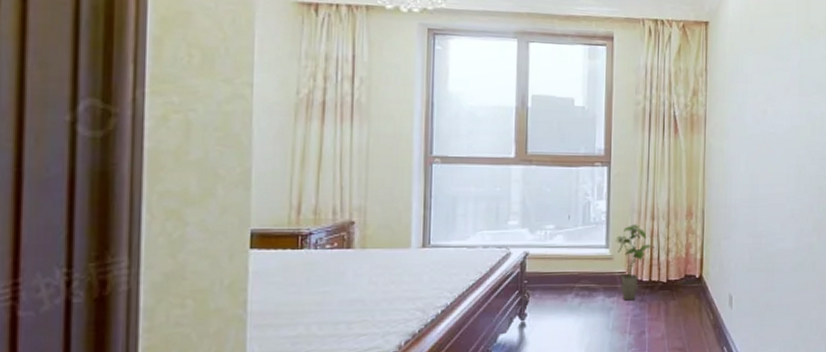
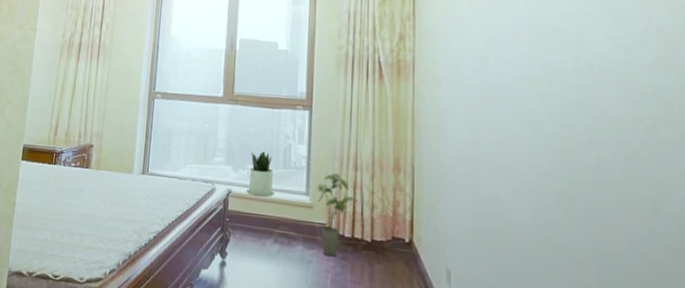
planter: none [545,210,574,256] -> present [246,151,275,198]

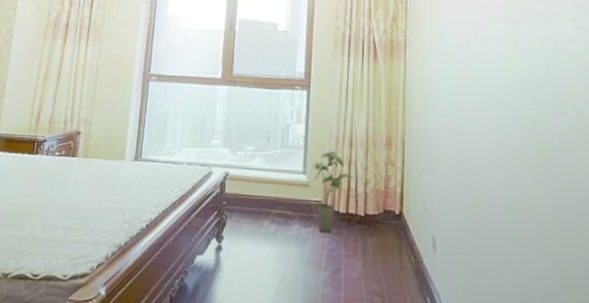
planter: present [246,151,275,198] -> none [244,132,272,179]

